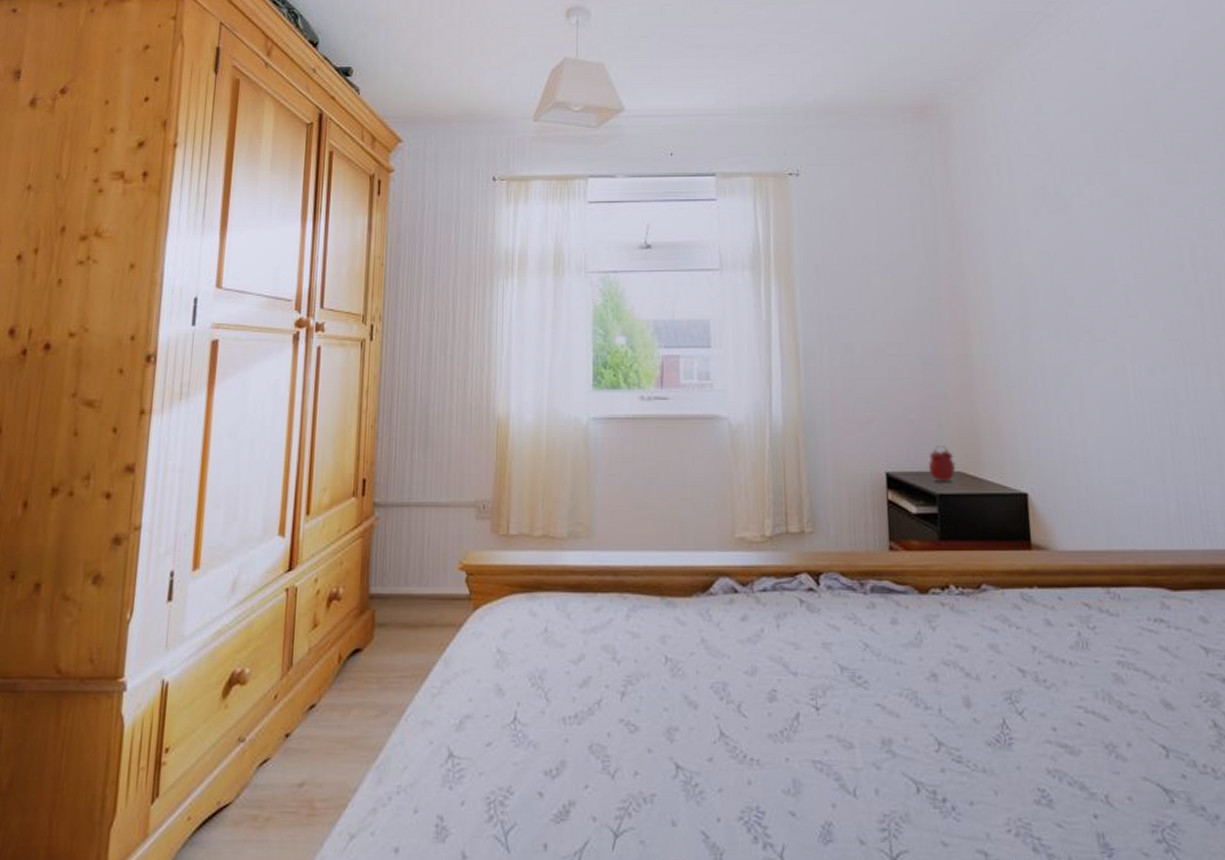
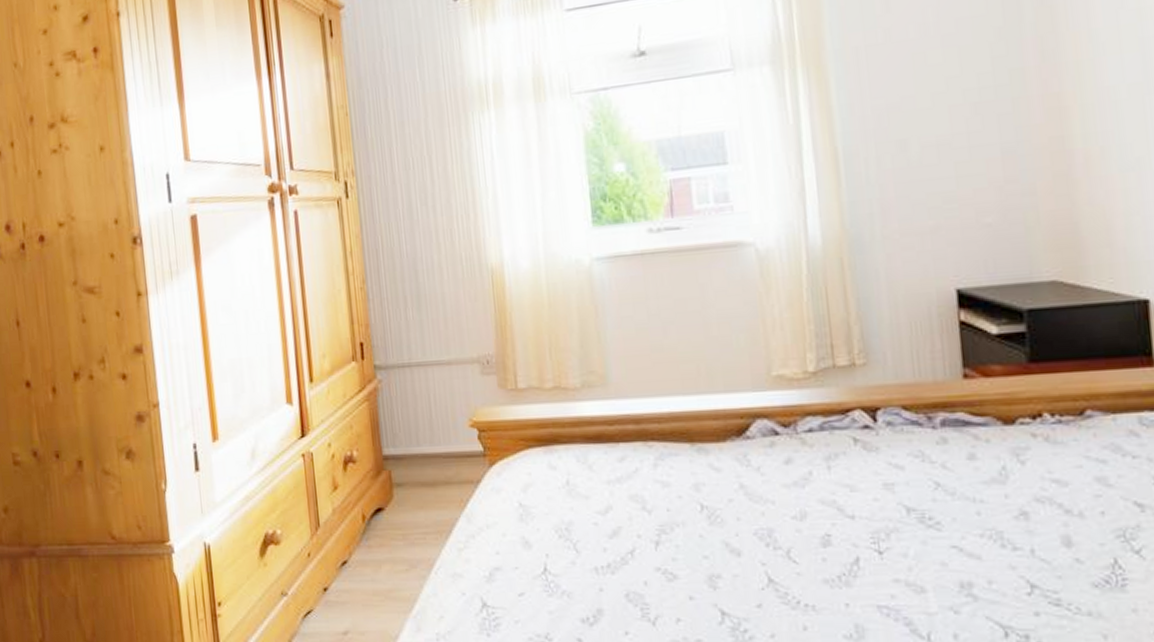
alarm clock: present [929,446,956,482] -> none [1013,251,1050,296]

